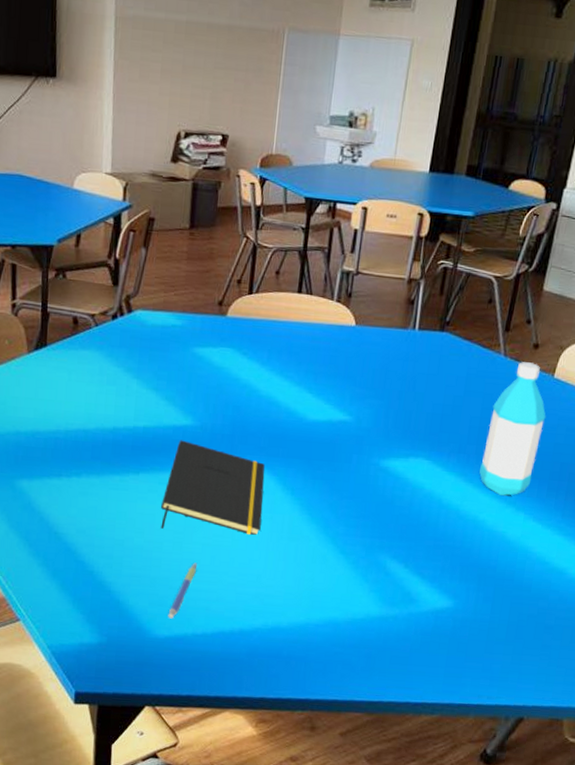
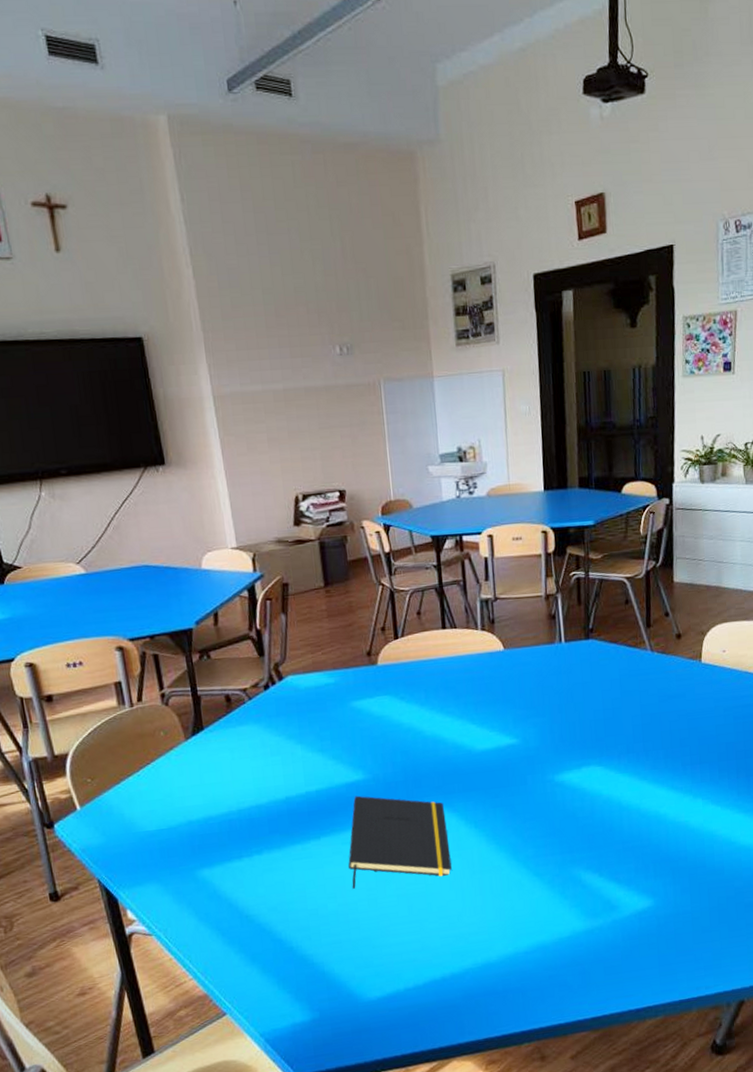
pen: present [168,562,198,619] -> none [376,916,397,979]
water bottle: present [479,362,546,496] -> none [650,652,703,786]

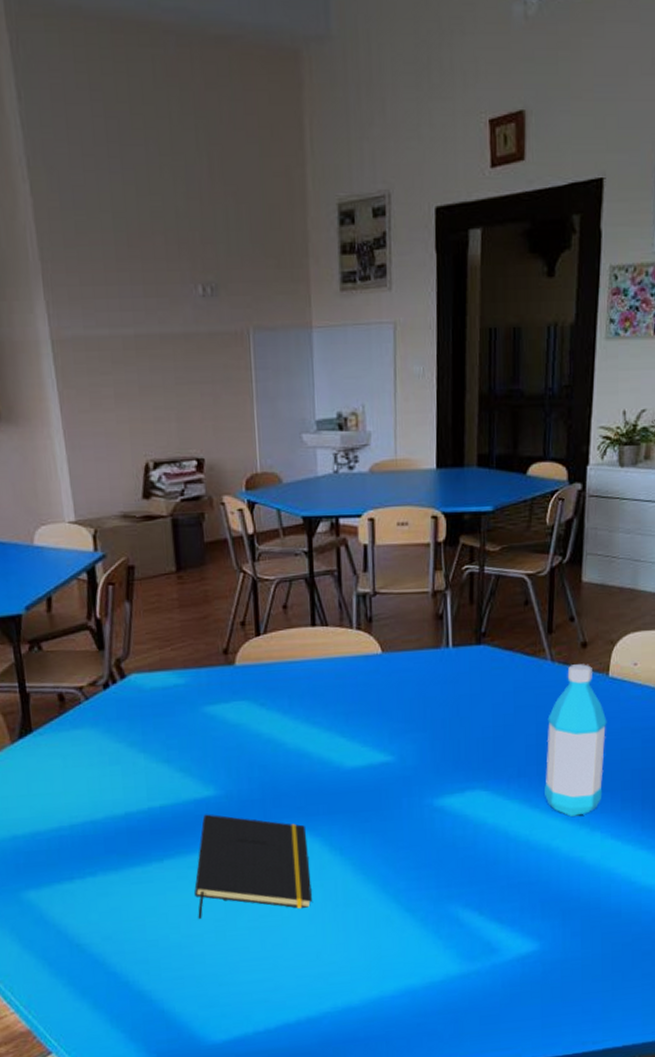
water bottle: none [650,652,703,786] -> present [545,664,607,817]

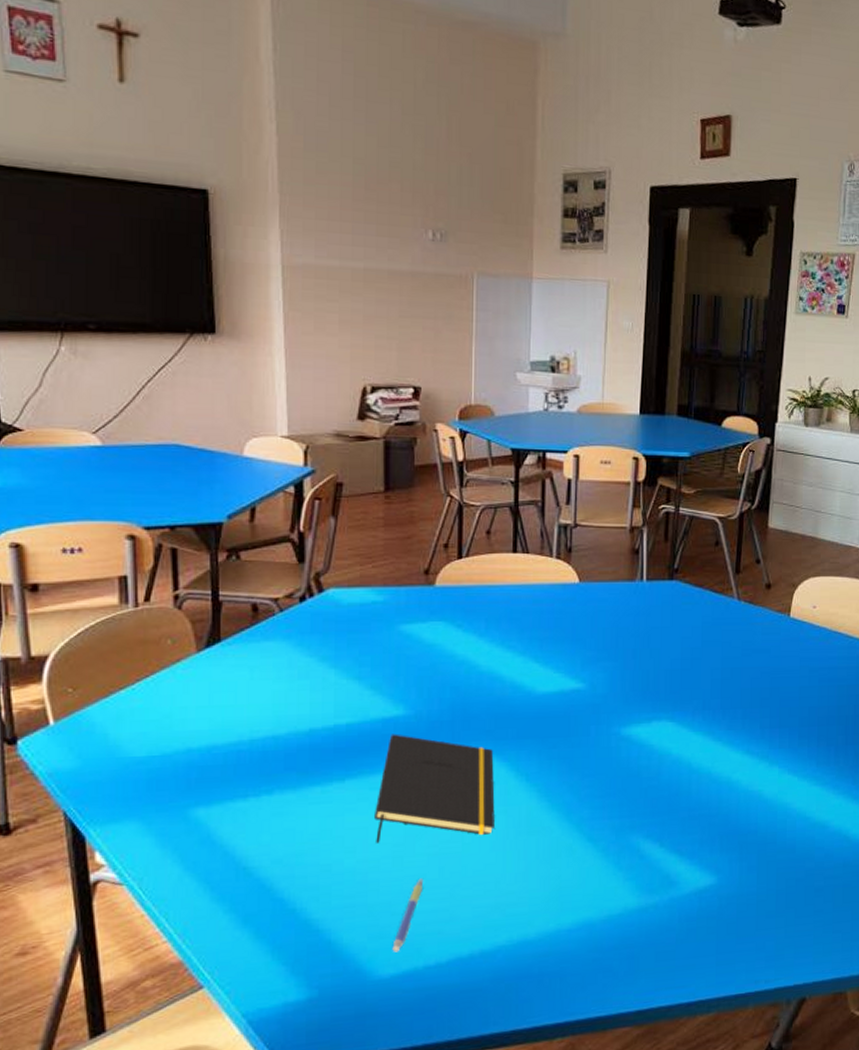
pen: none [222,951,247,1020] -> present [392,878,424,953]
water bottle: present [545,664,607,817] -> none [727,604,788,750]

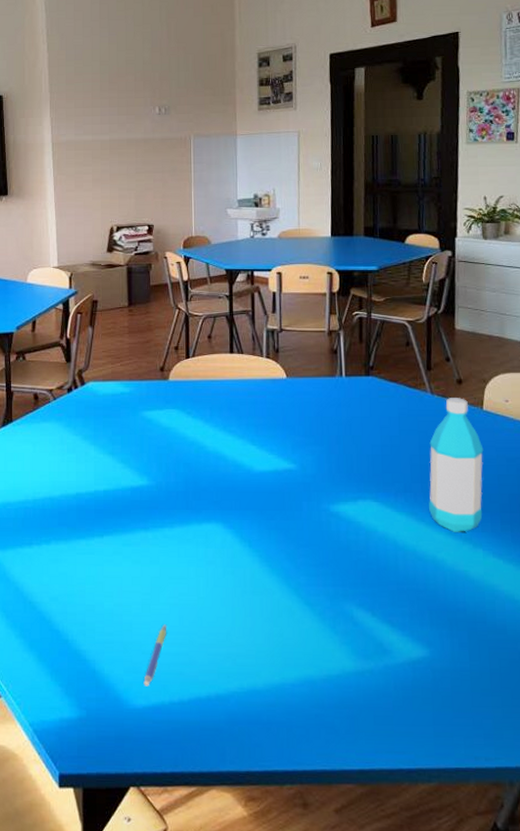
notepad: present [375,734,495,843] -> none [127,500,224,591]
water bottle: none [727,604,788,750] -> present [429,398,484,532]

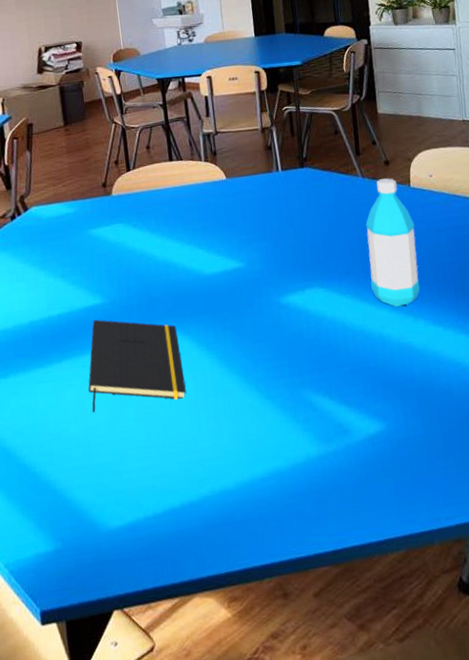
notepad: none [127,500,224,591] -> present [88,319,186,413]
pen: present [143,624,167,687] -> none [116,440,135,506]

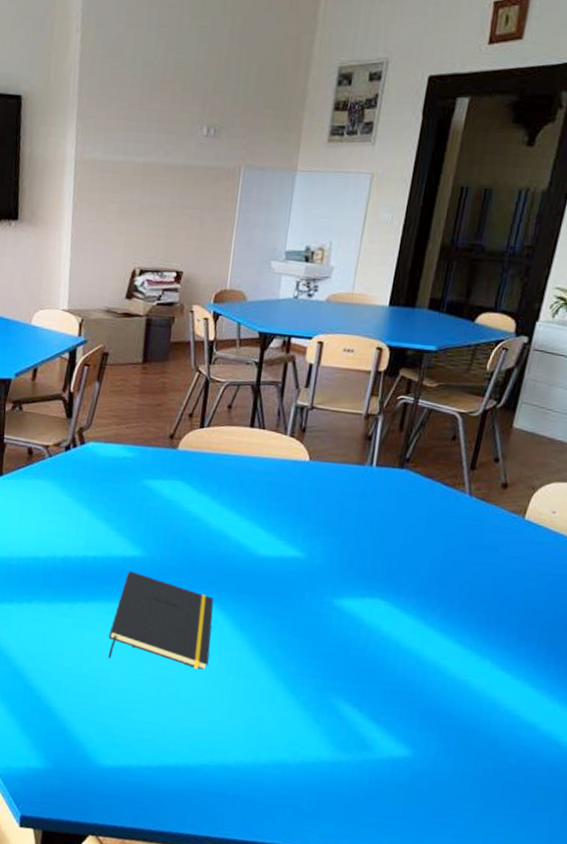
water bottle: present [365,178,420,307] -> none [441,502,516,642]

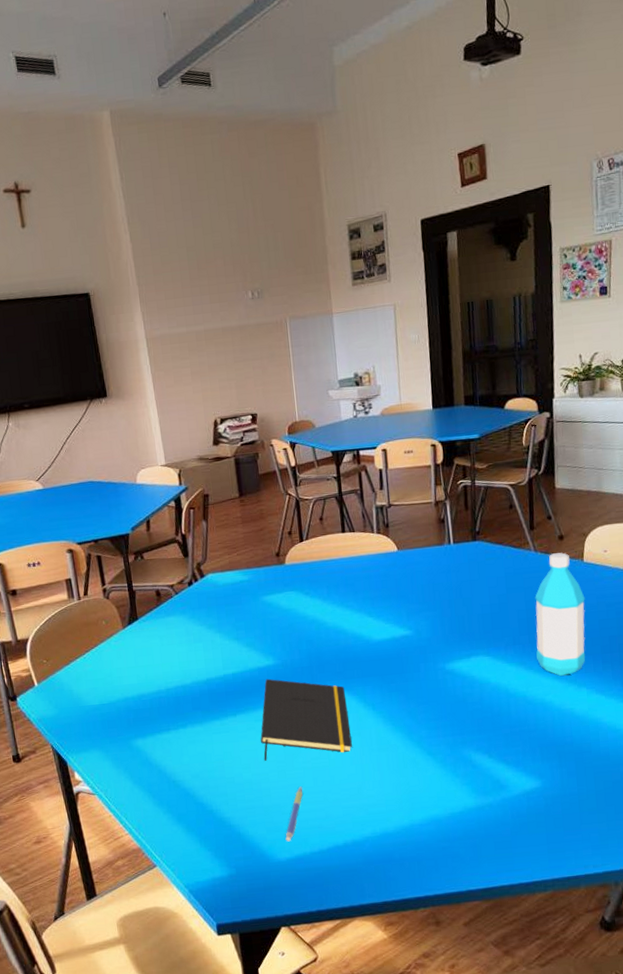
pen: none [113,694,144,749] -> present [285,786,303,842]
water bottle: none [441,502,516,642] -> present [535,552,586,676]

